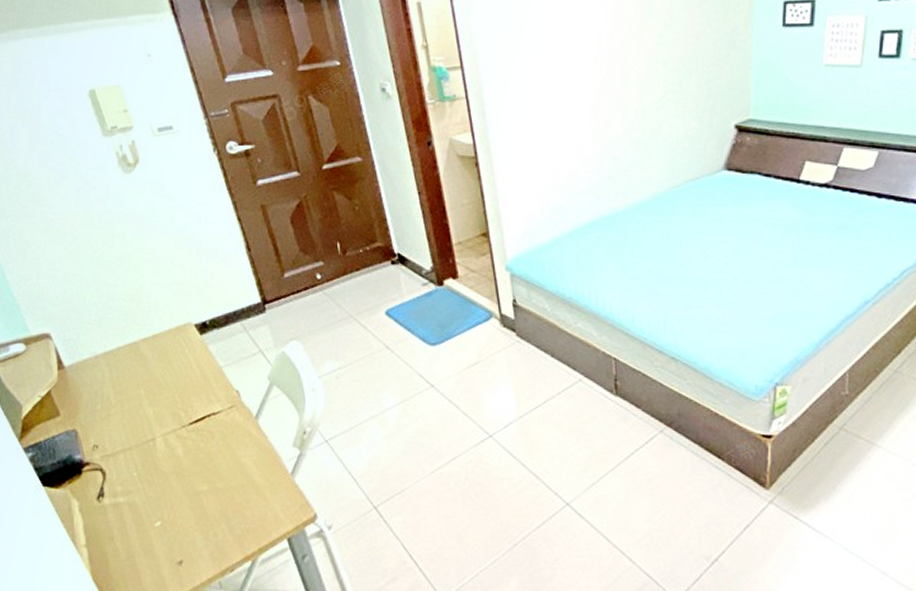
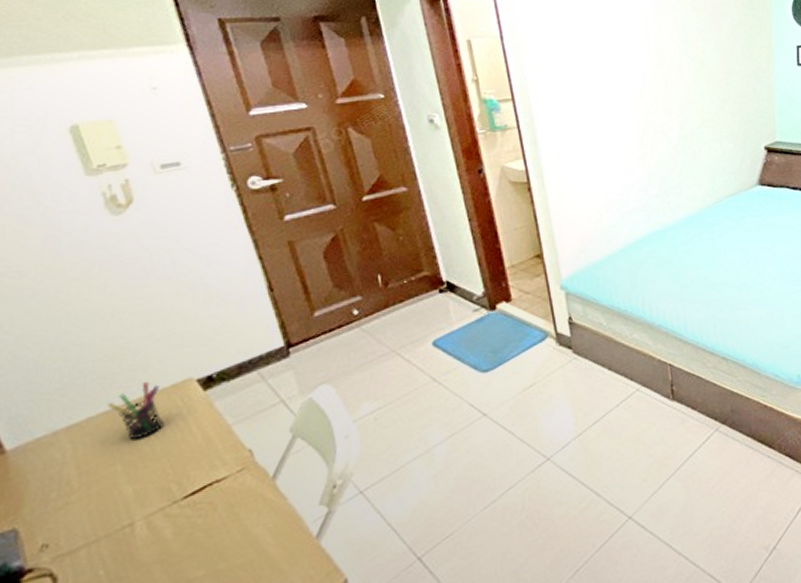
pen holder: none [131,322,172,369] -> present [107,382,164,439]

